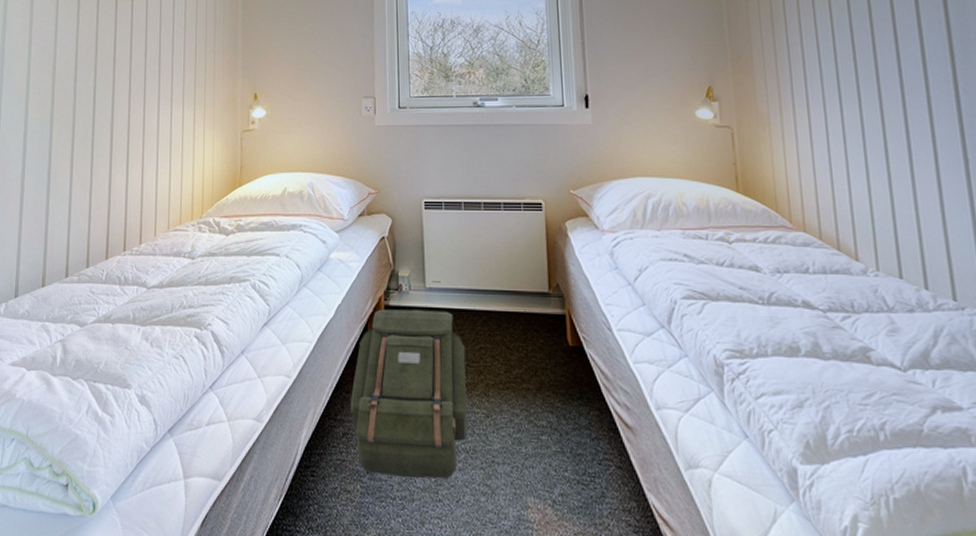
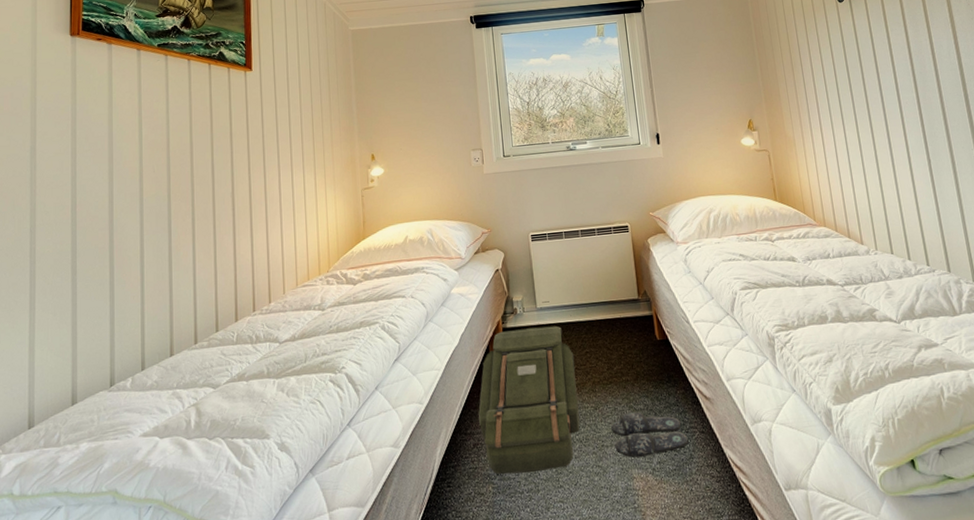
slippers: none [505,428,601,484] -> present [611,412,689,458]

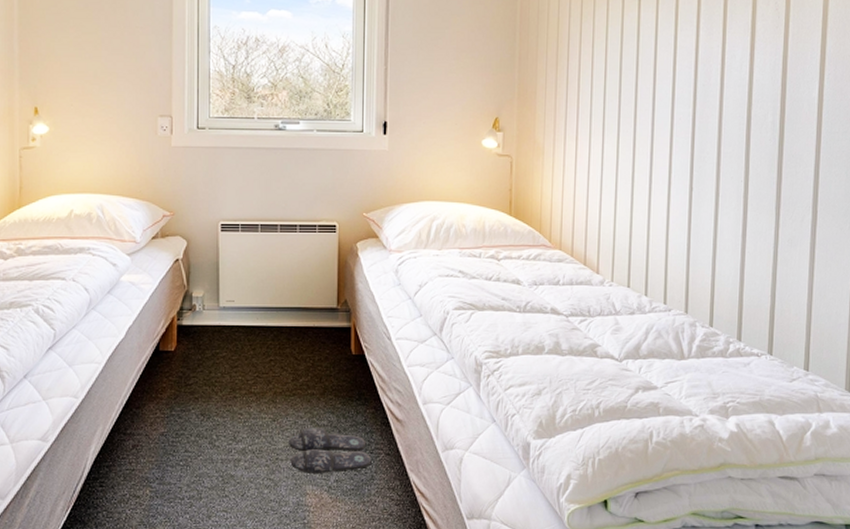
backpack: present [478,326,580,475] -> none [141,327,256,480]

